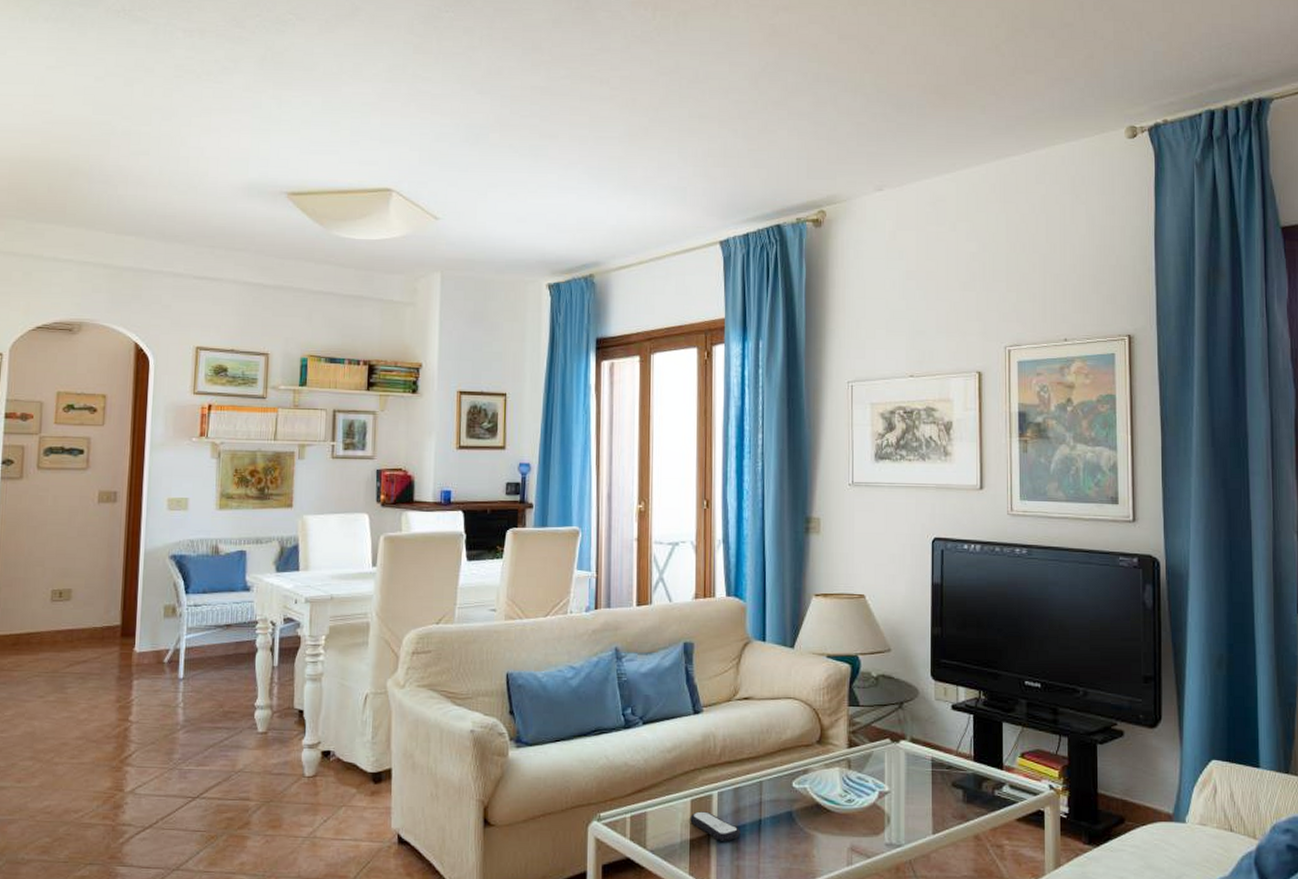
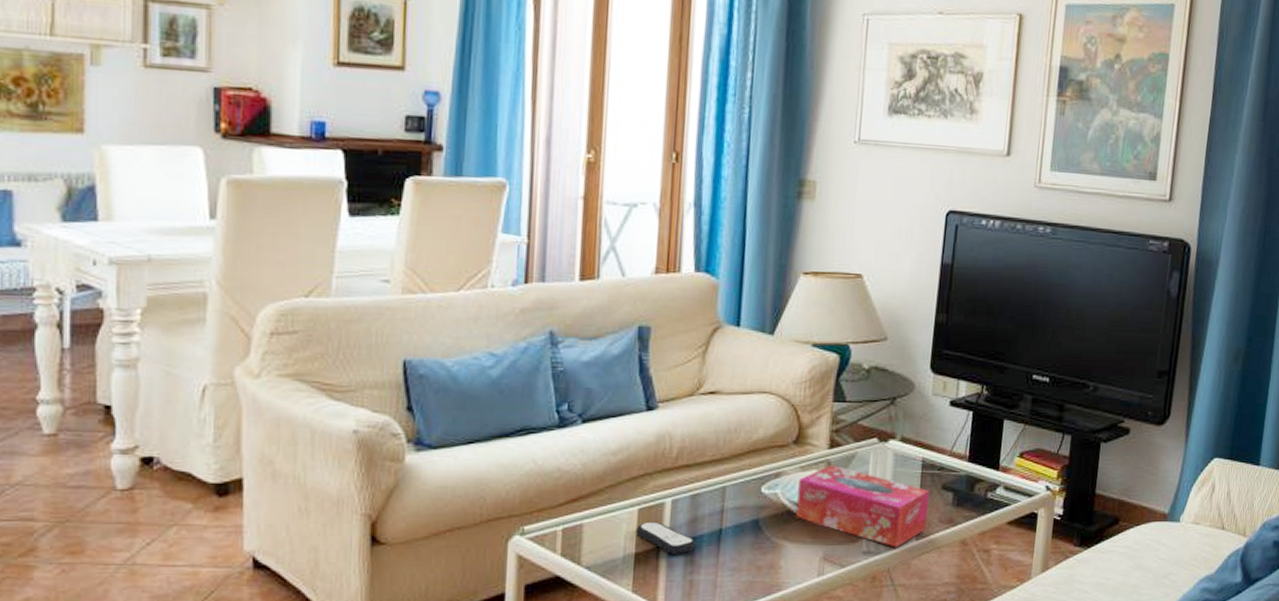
tissue box: none [824,762,941,841] -> present [796,464,930,548]

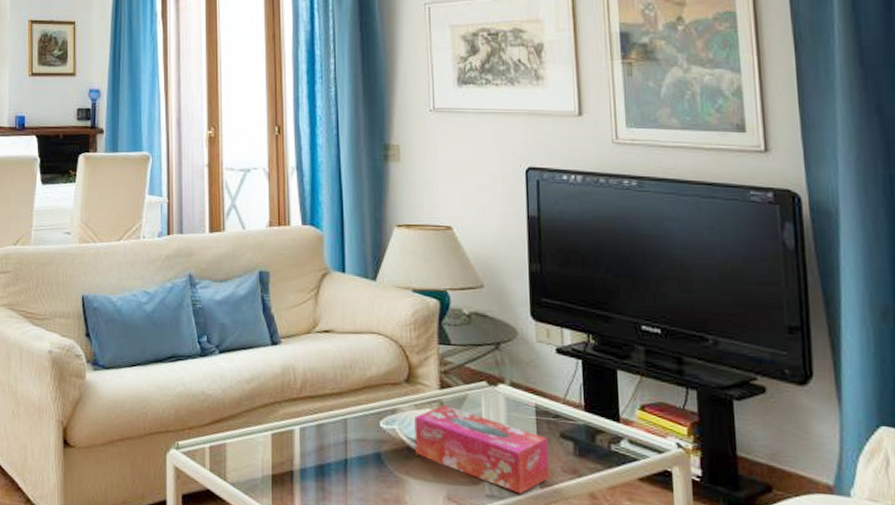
remote control: present [636,521,697,554] -> none [271,446,325,480]

